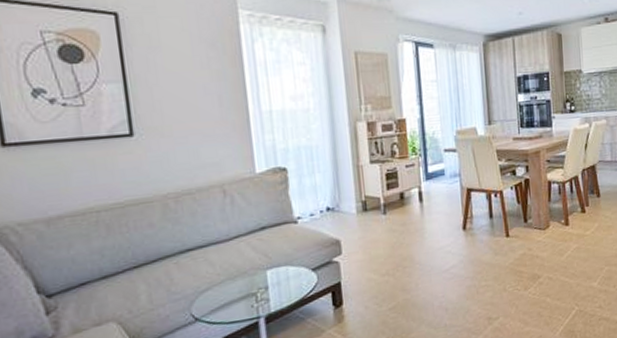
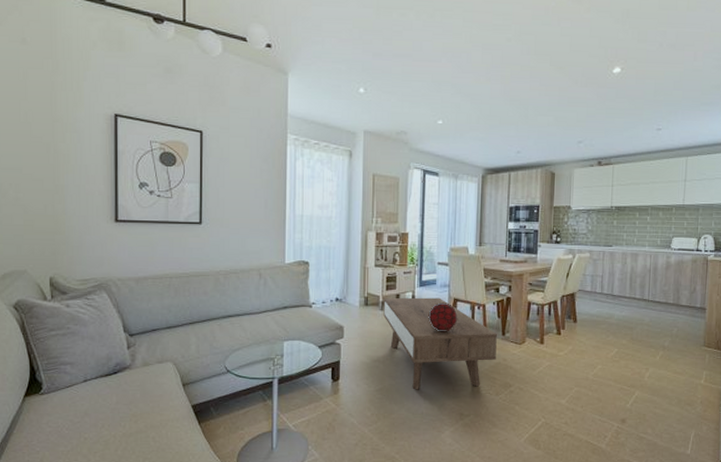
coffee table: none [385,190,521,301] -> present [383,297,497,390]
decorative orb: none [439,194,474,230] -> present [428,302,458,332]

